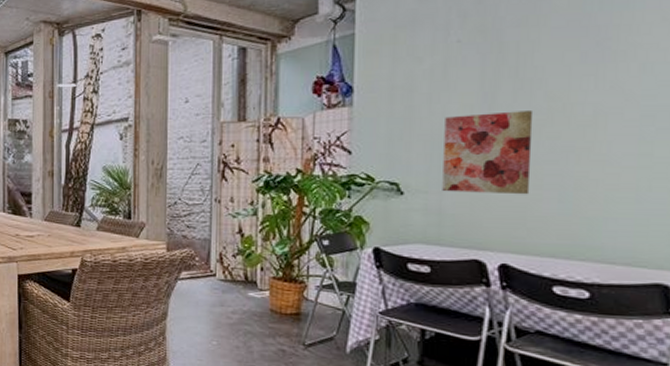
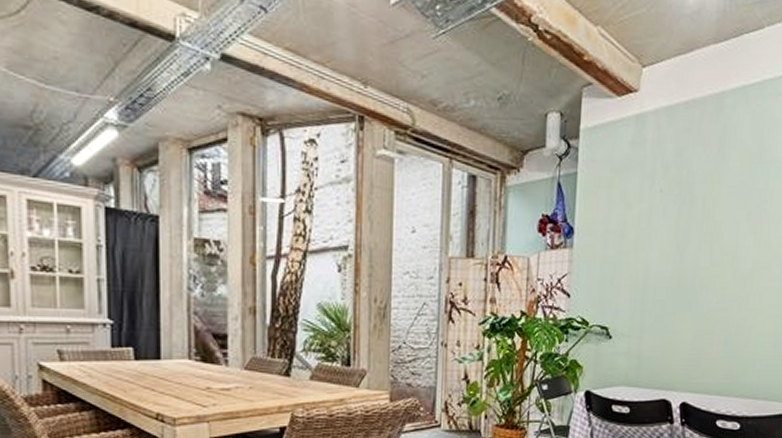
wall art: present [442,111,534,195] -> none [642,261,712,339]

